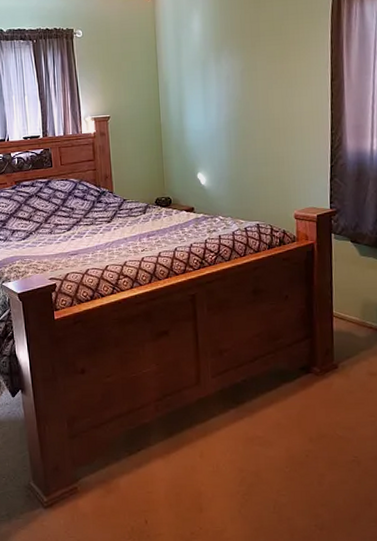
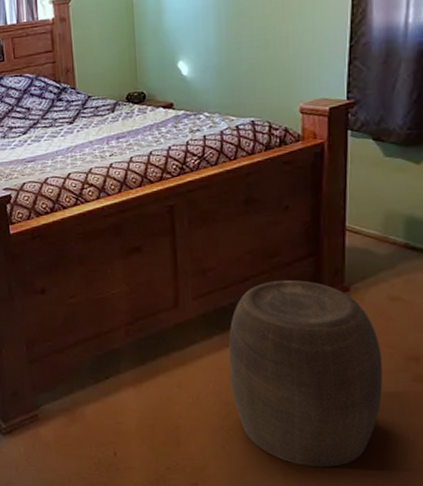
stool: none [242,359,367,526] -> present [228,280,383,468]

